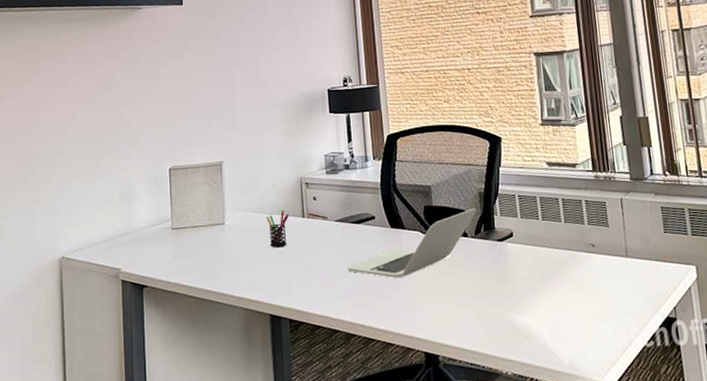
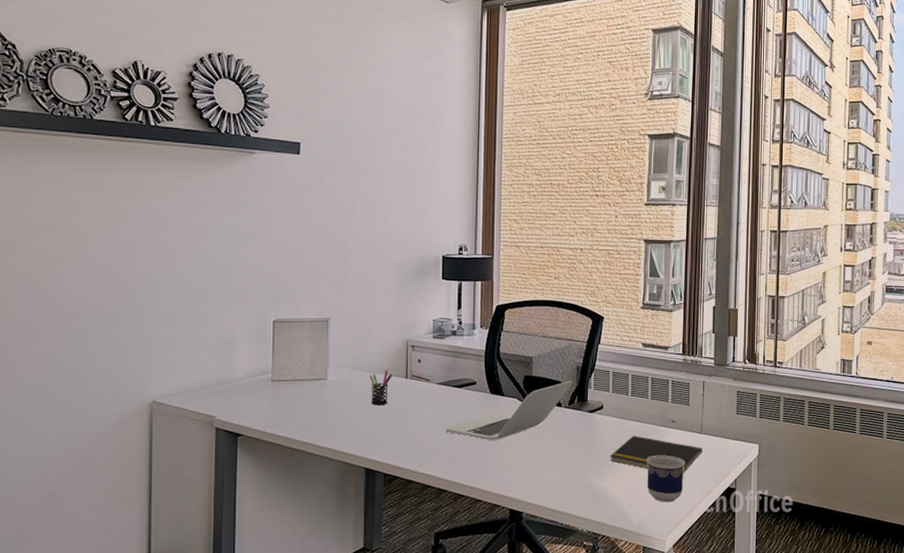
notepad: none [526,263,632,304] -> present [609,435,703,474]
cup: none [568,284,615,338] -> present [646,456,684,502]

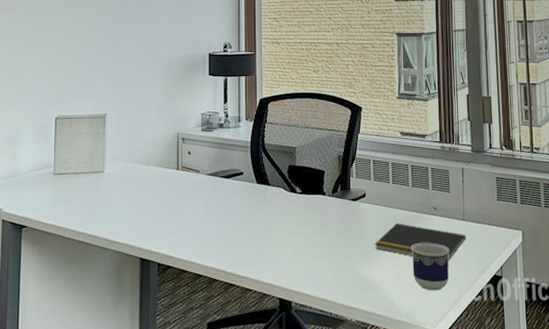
pen holder: present [370,371,392,406] -> none [143,163,164,197]
laptop: present [445,381,572,440] -> none [215,170,335,229]

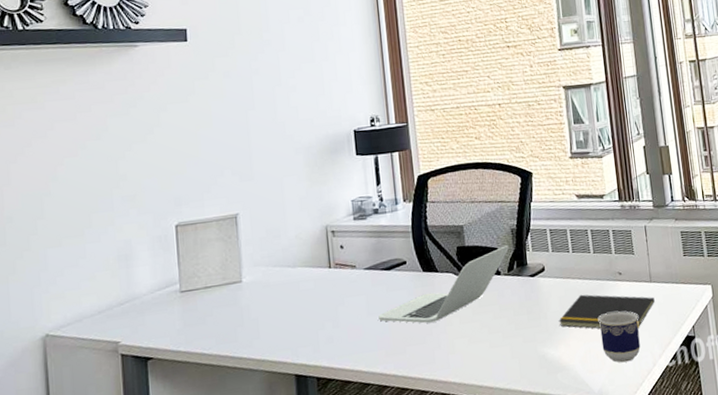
laptop: none [215,170,335,229] -> present [378,245,509,324]

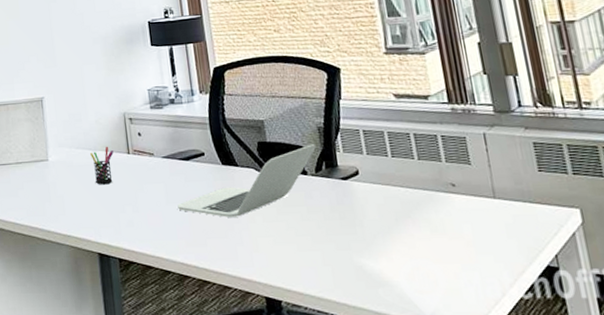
pen holder: none [289,262,314,303] -> present [90,147,114,185]
notepad: present [558,294,655,329] -> none [377,204,501,250]
cup: present [598,311,640,363] -> none [426,228,484,287]

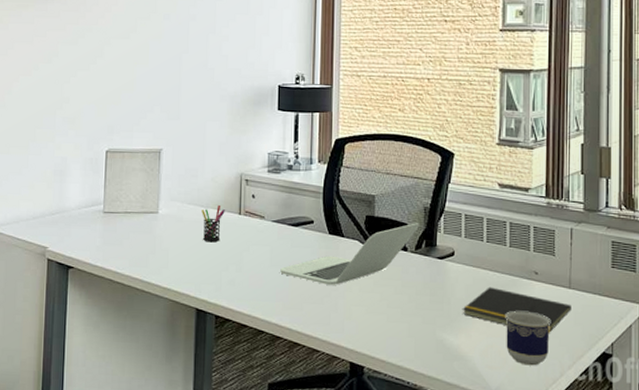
notepad: none [377,204,501,250] -> present [462,287,571,334]
cup: none [426,228,484,287] -> present [505,311,550,366]

